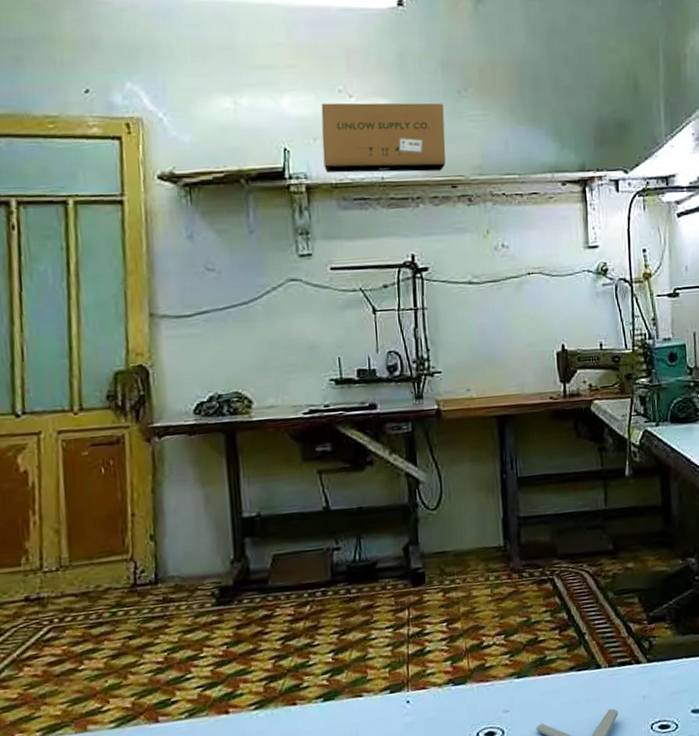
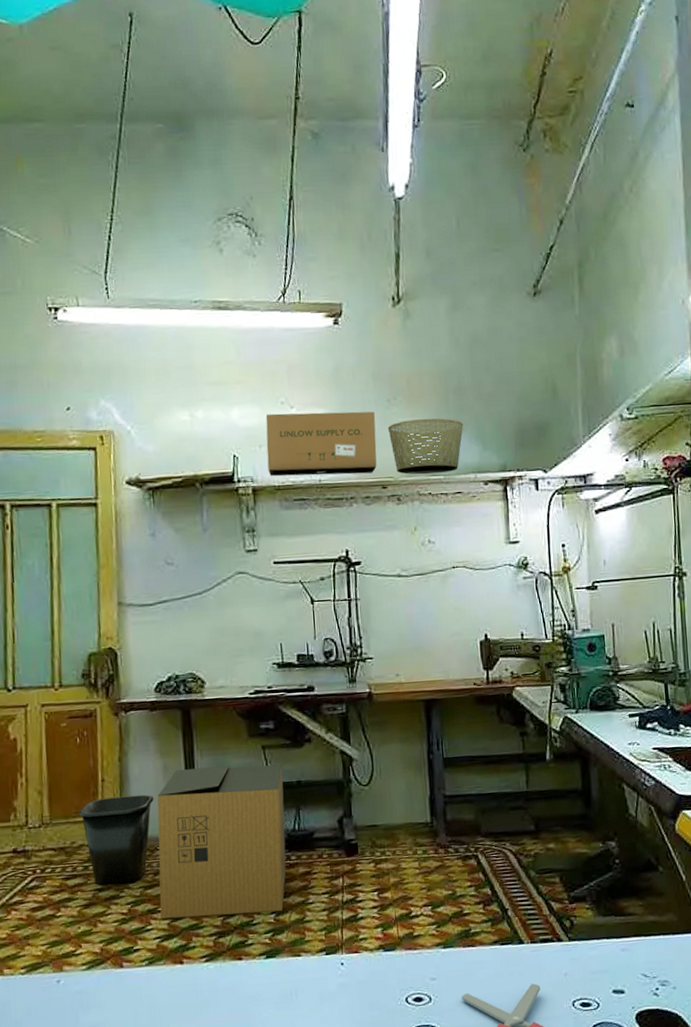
waste bin: none [103,528,193,632] -> present [77,794,154,885]
box: none [197,490,346,666] -> present [157,764,287,919]
basket: none [458,112,540,174] -> present [387,418,463,475]

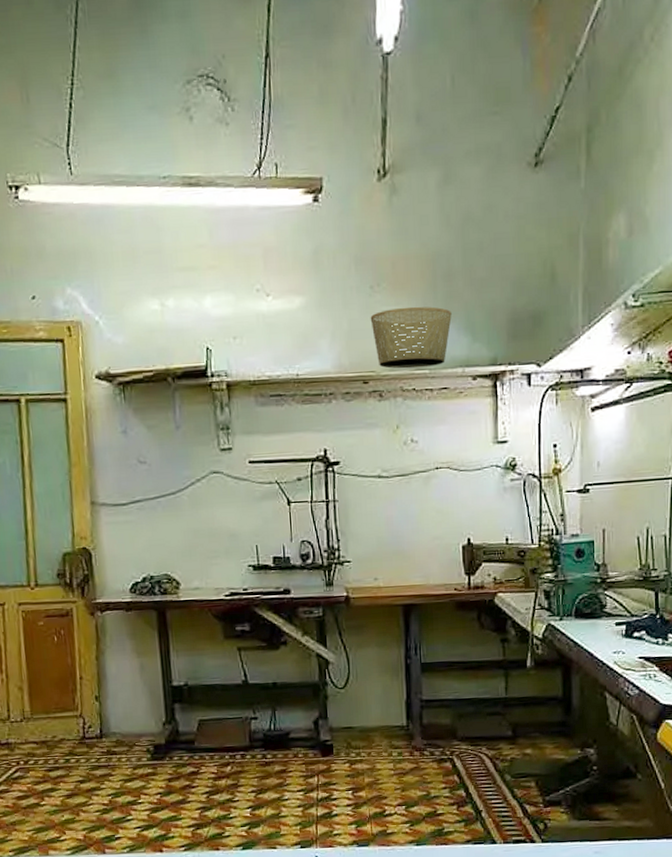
waste bin: present [77,794,154,885] -> none [57,692,131,777]
box: present [157,764,287,919] -> none [134,666,262,811]
box: present [265,411,377,477] -> none [240,299,358,371]

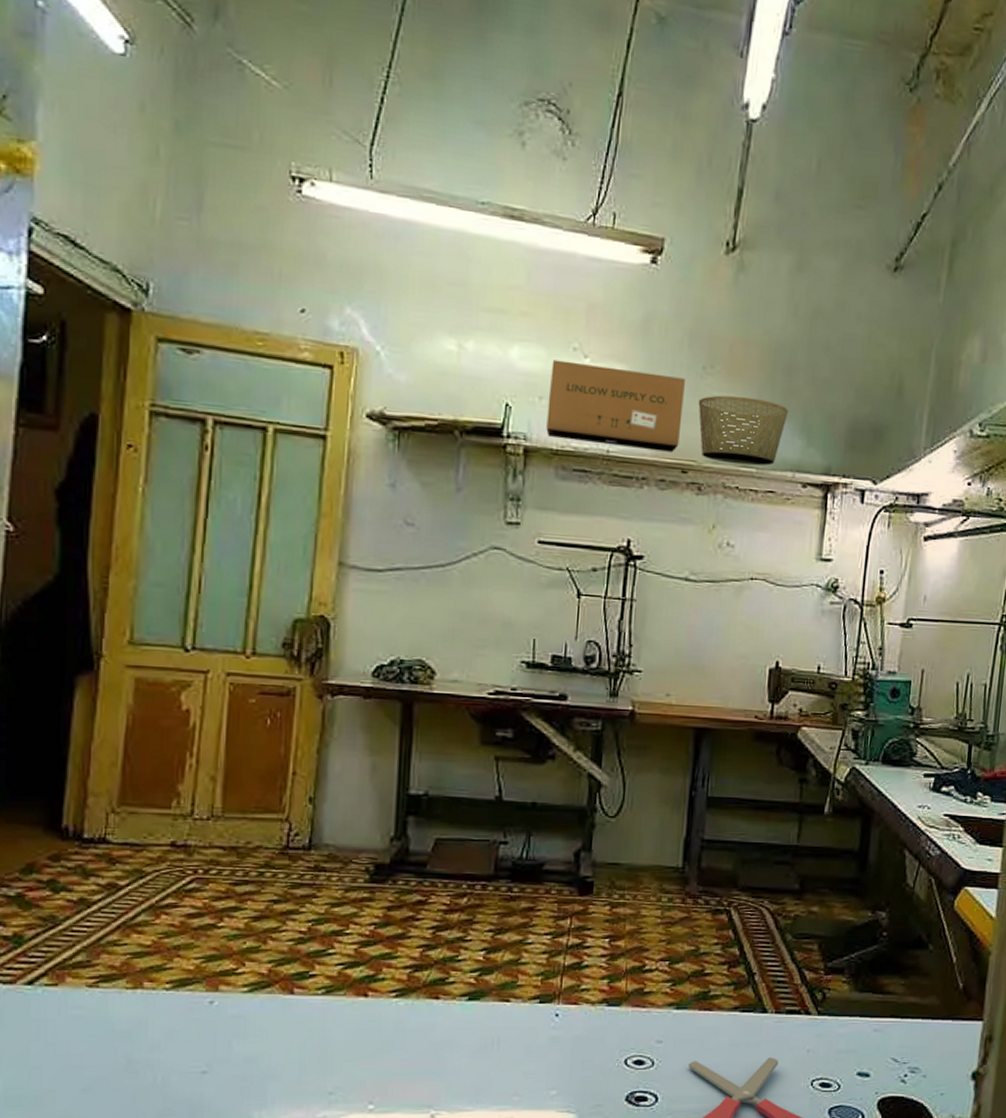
box: none [240,299,358,371] -> present [546,359,685,452]

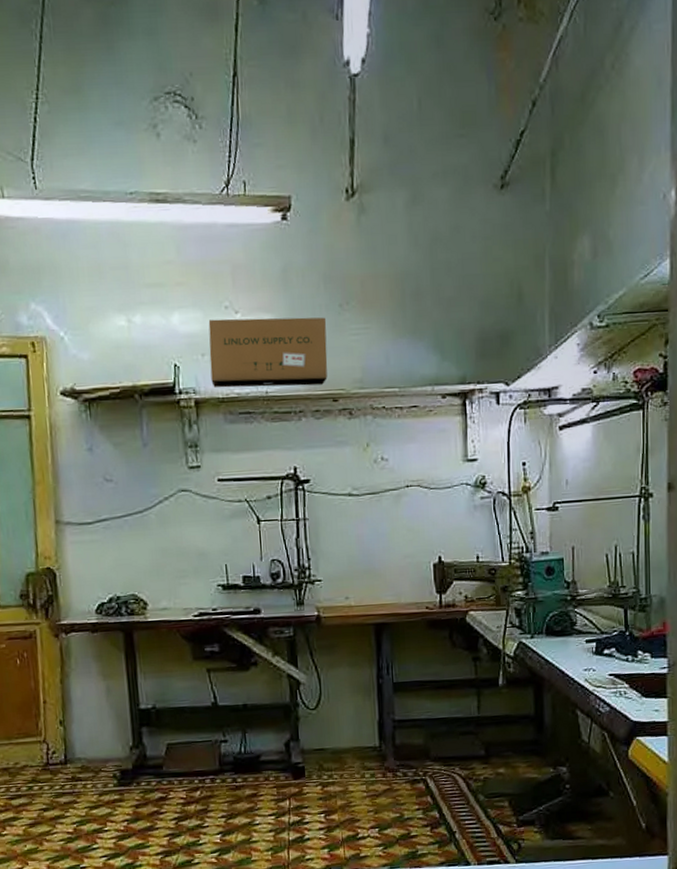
basket: present [698,395,788,466] -> none [339,325,421,387]

